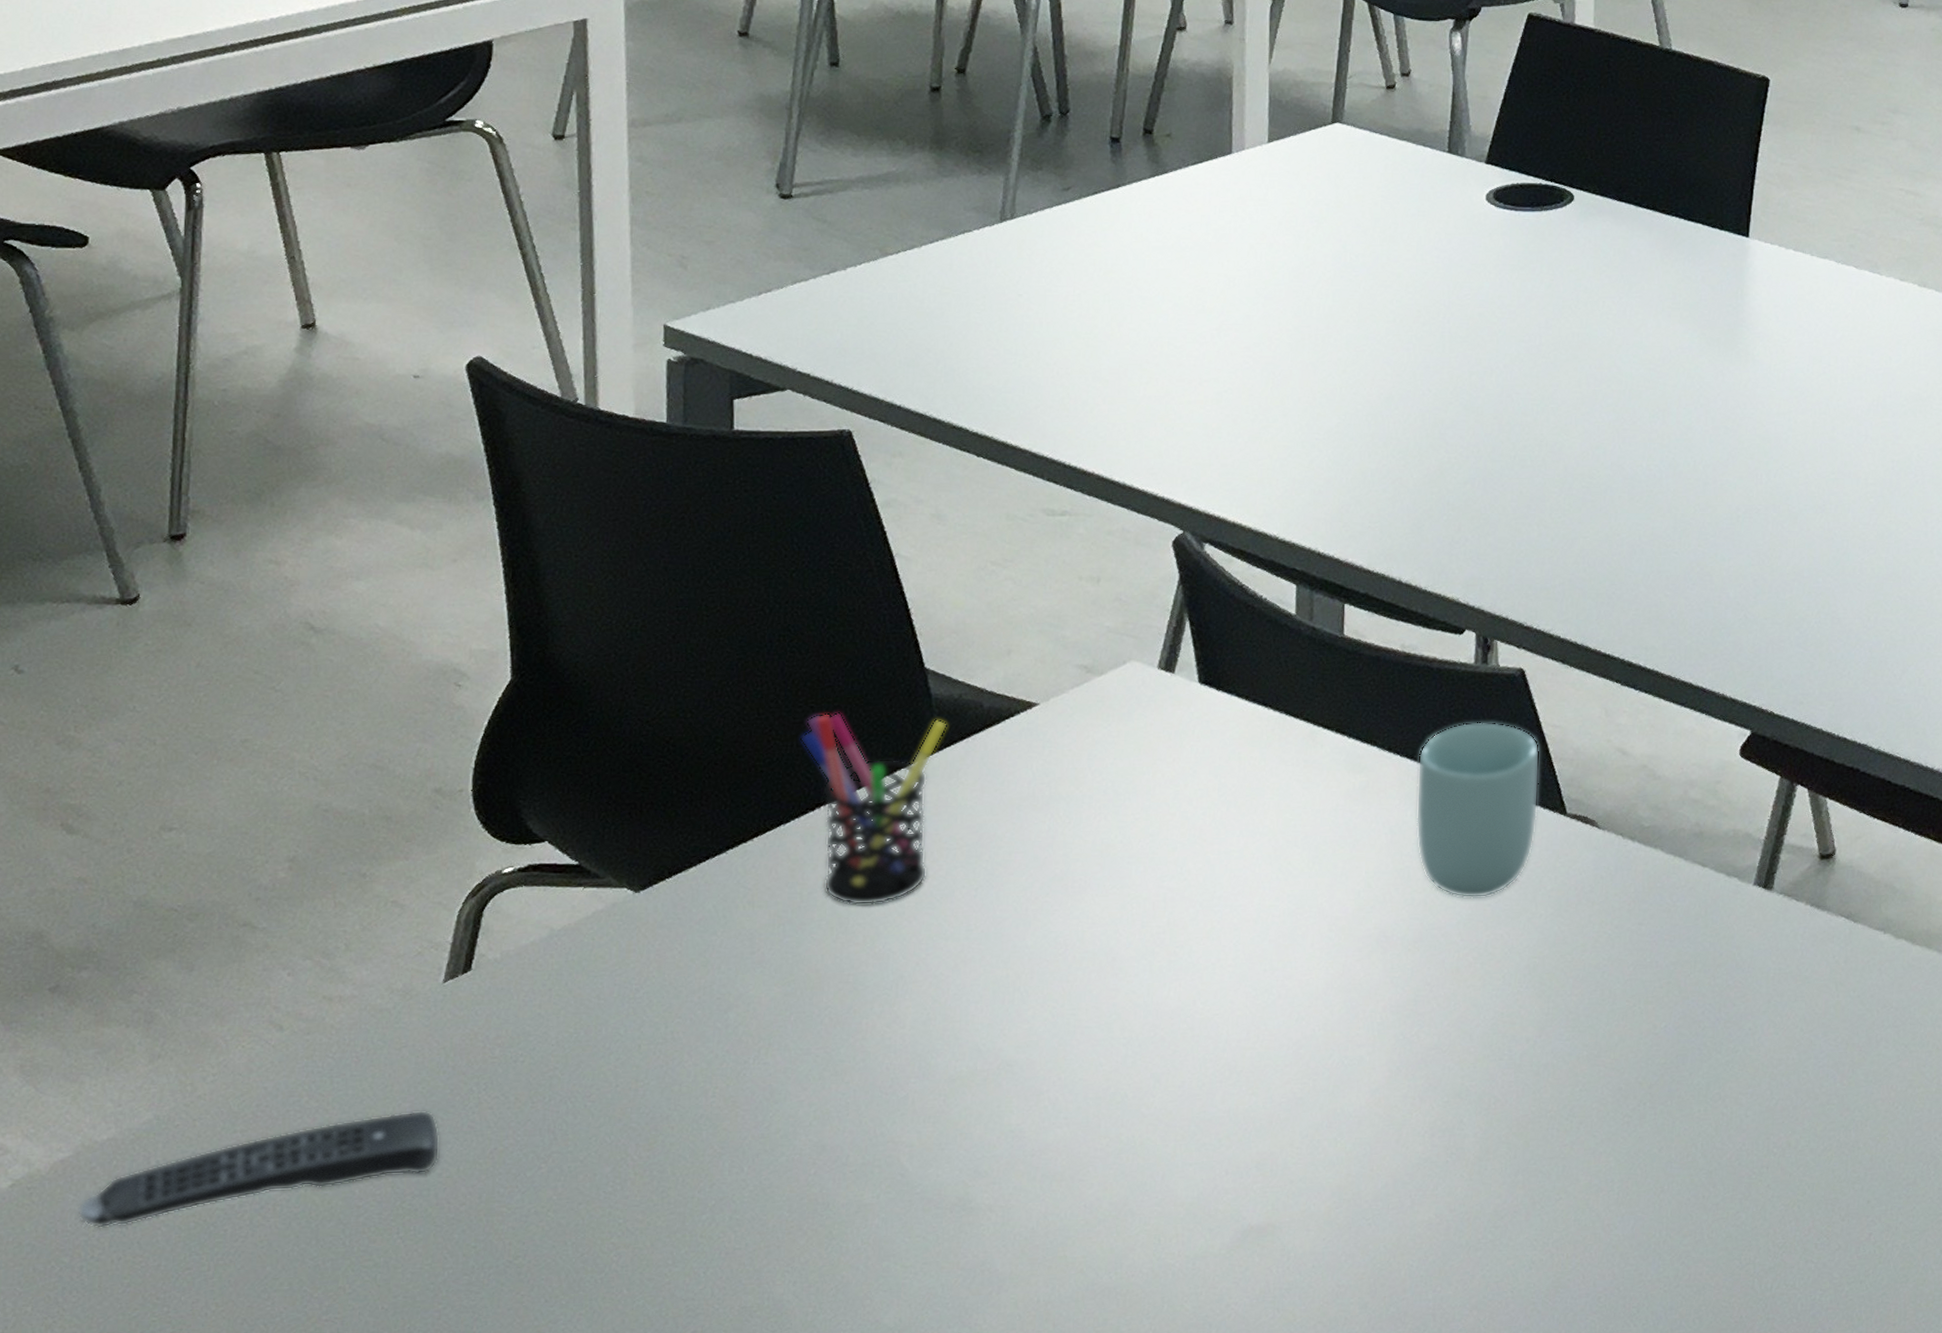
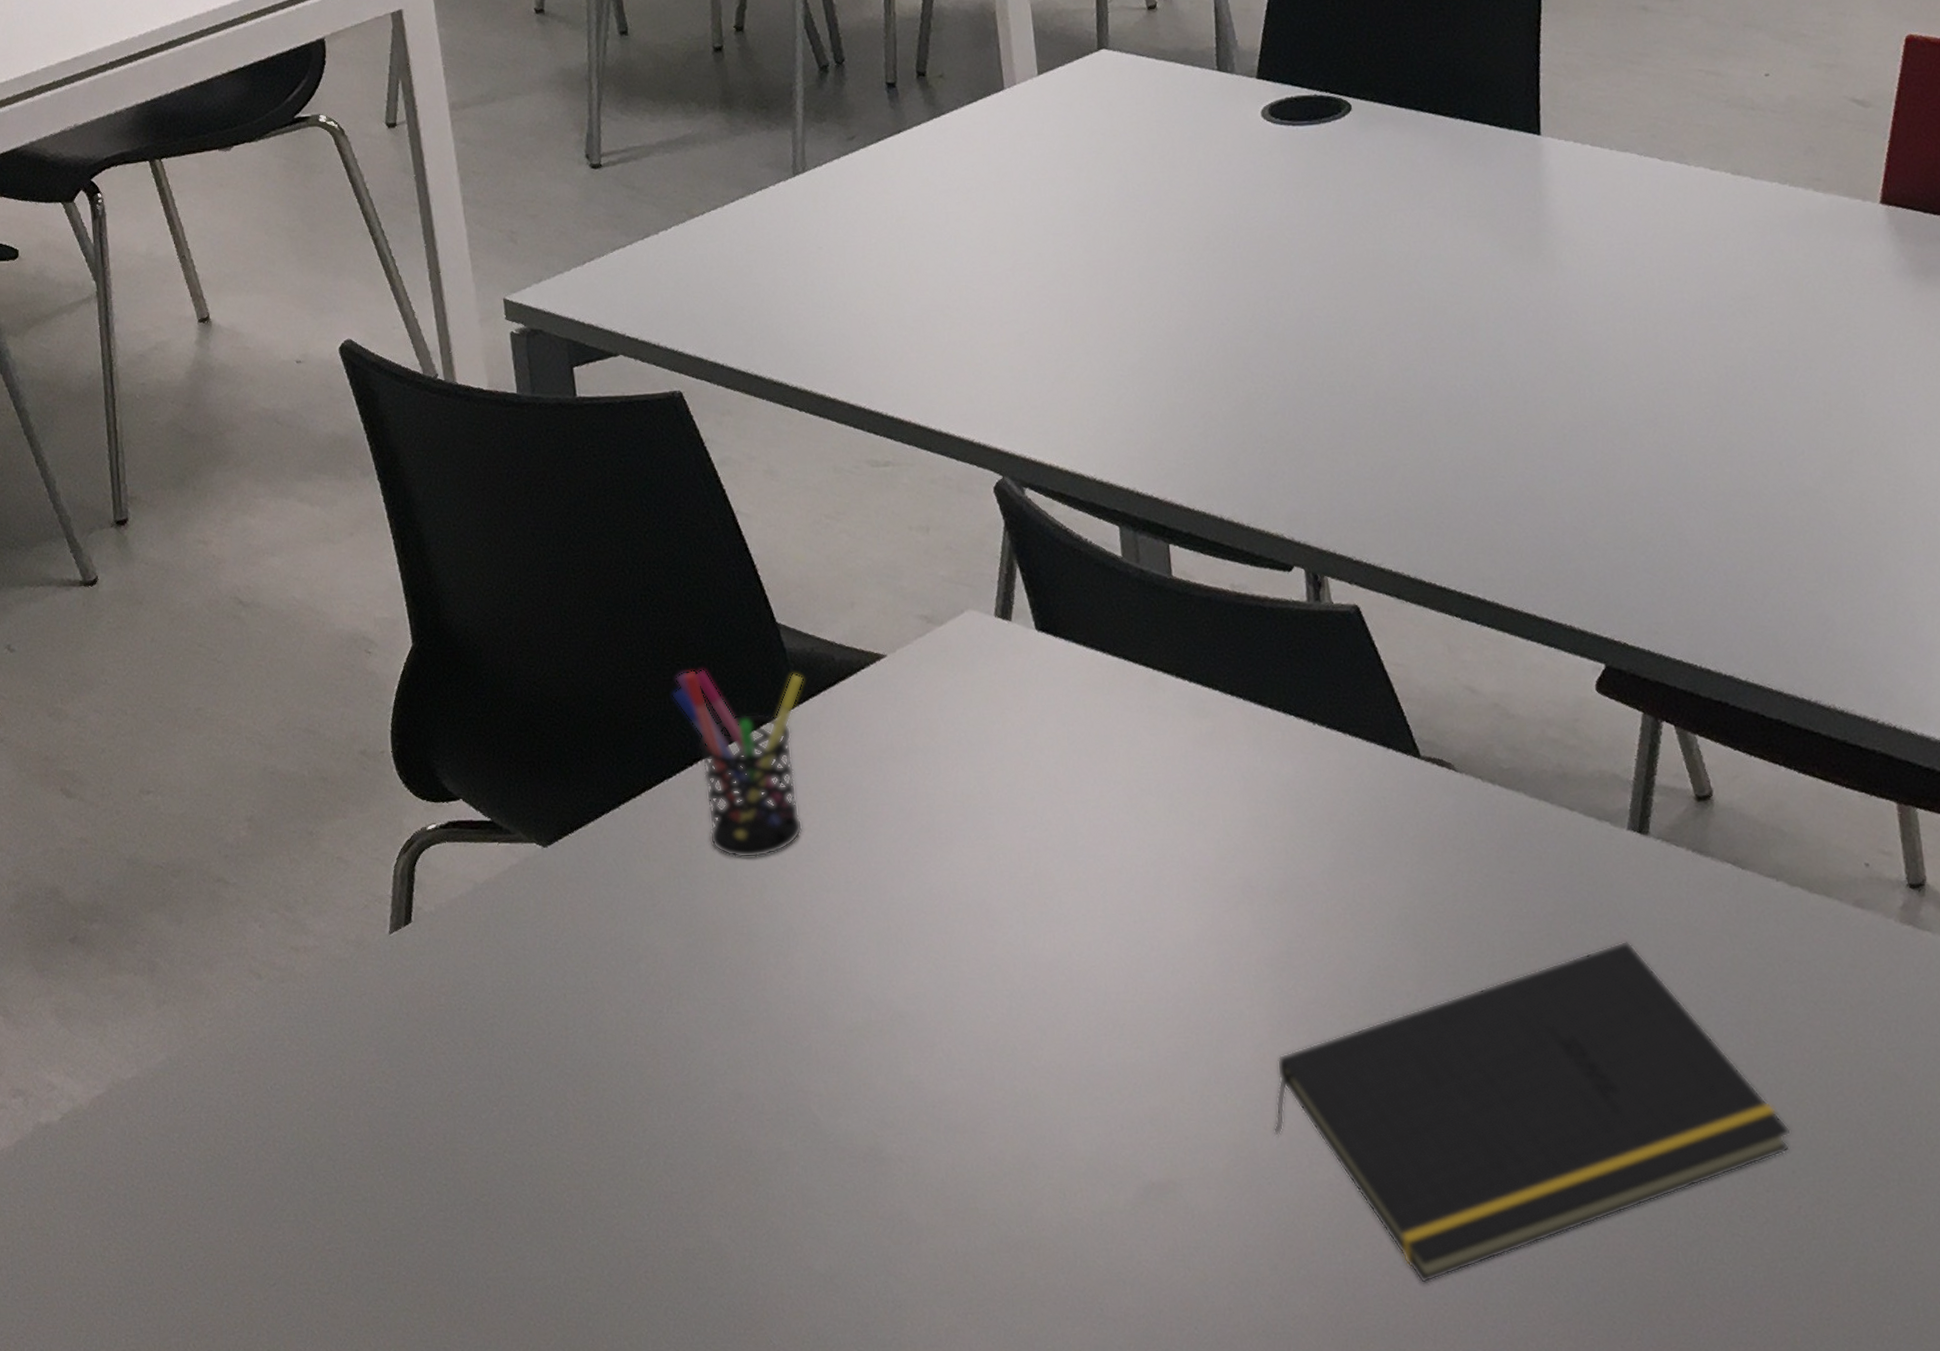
remote control: present [77,1110,440,1228] -> none [115,1054,406,1159]
notepad: none [1380,989,1870,1316] -> present [1274,941,1791,1283]
cup: present [1415,722,1540,899] -> none [1261,662,1391,847]

